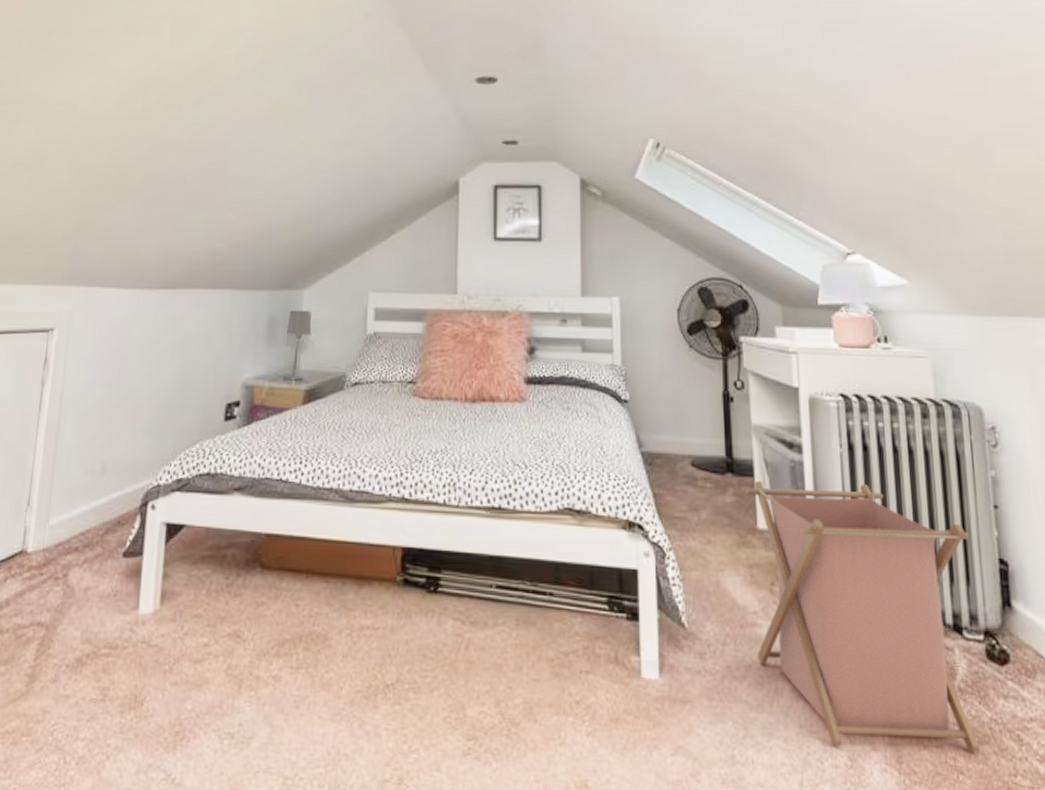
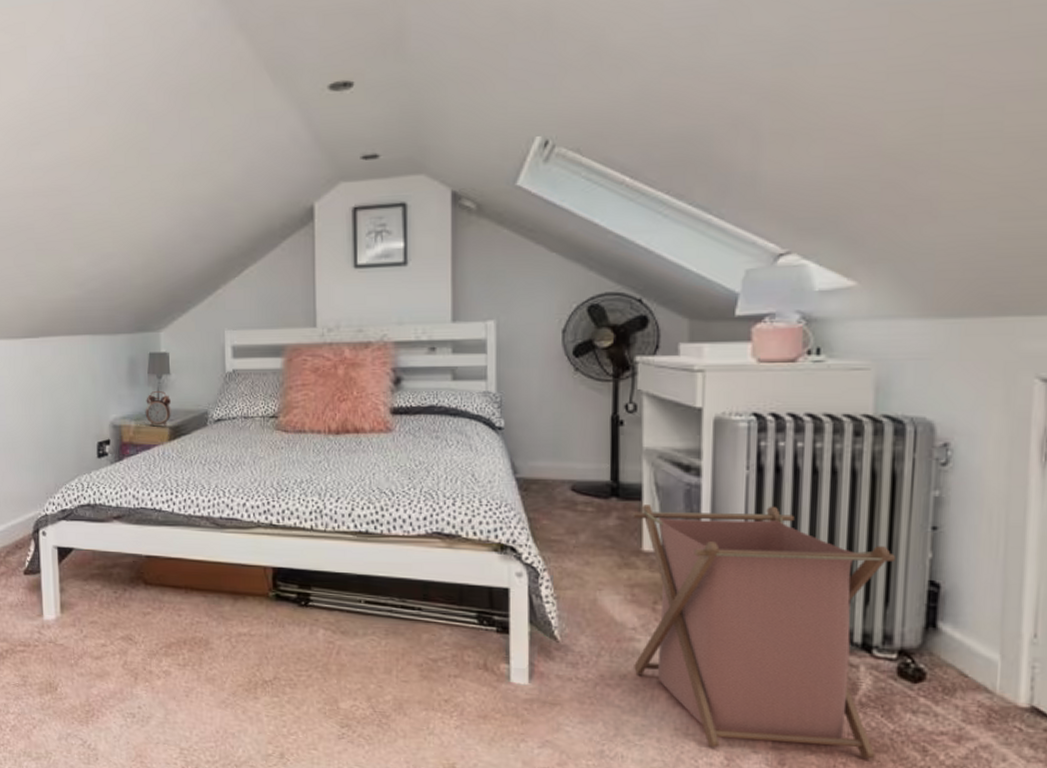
alarm clock: none [280,351,309,389] -> present [145,391,172,427]

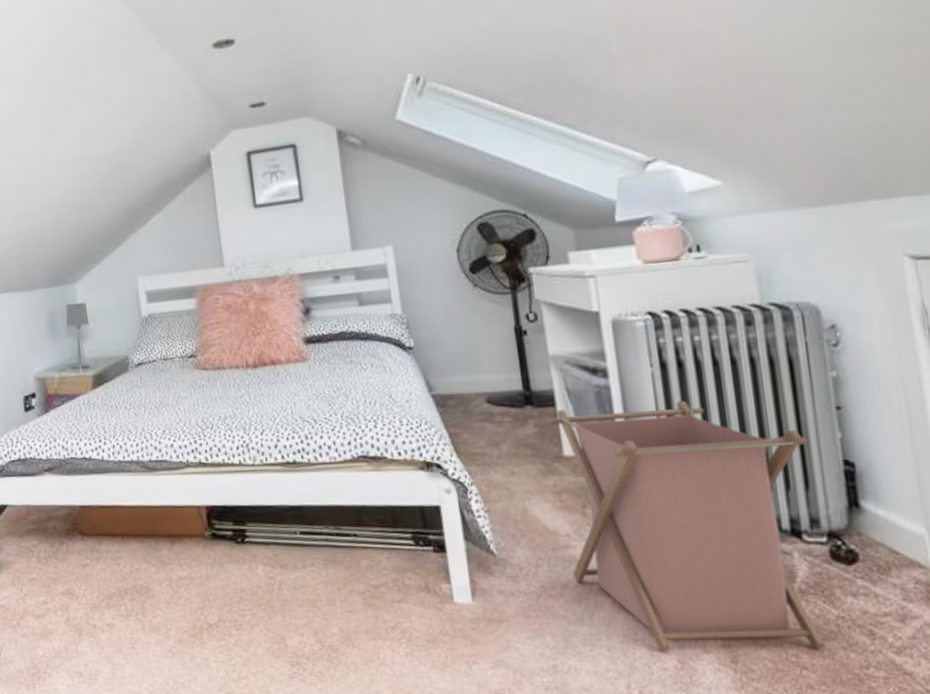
alarm clock: present [145,391,172,427] -> none [67,341,94,377]

